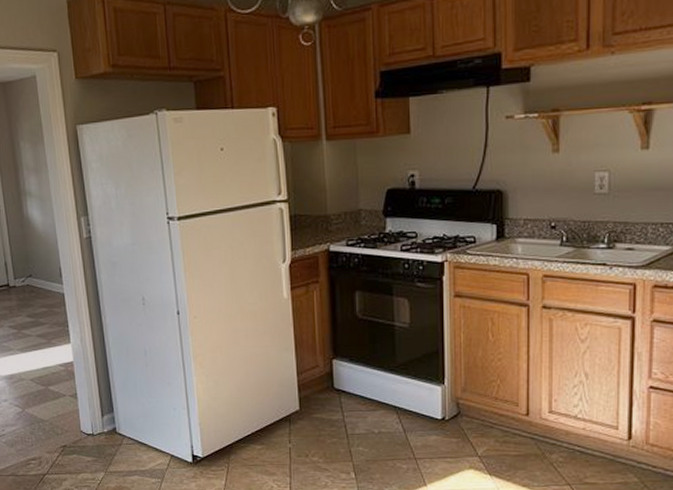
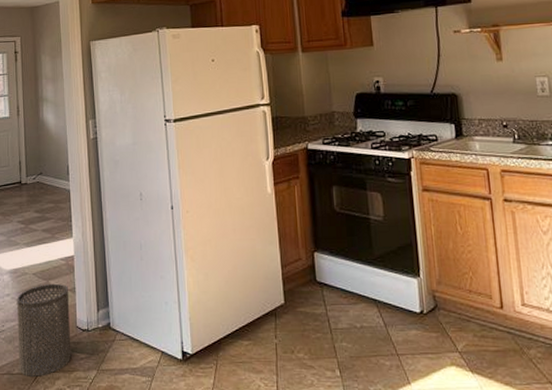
trash can: none [15,389,77,478] -> present [16,283,71,377]

